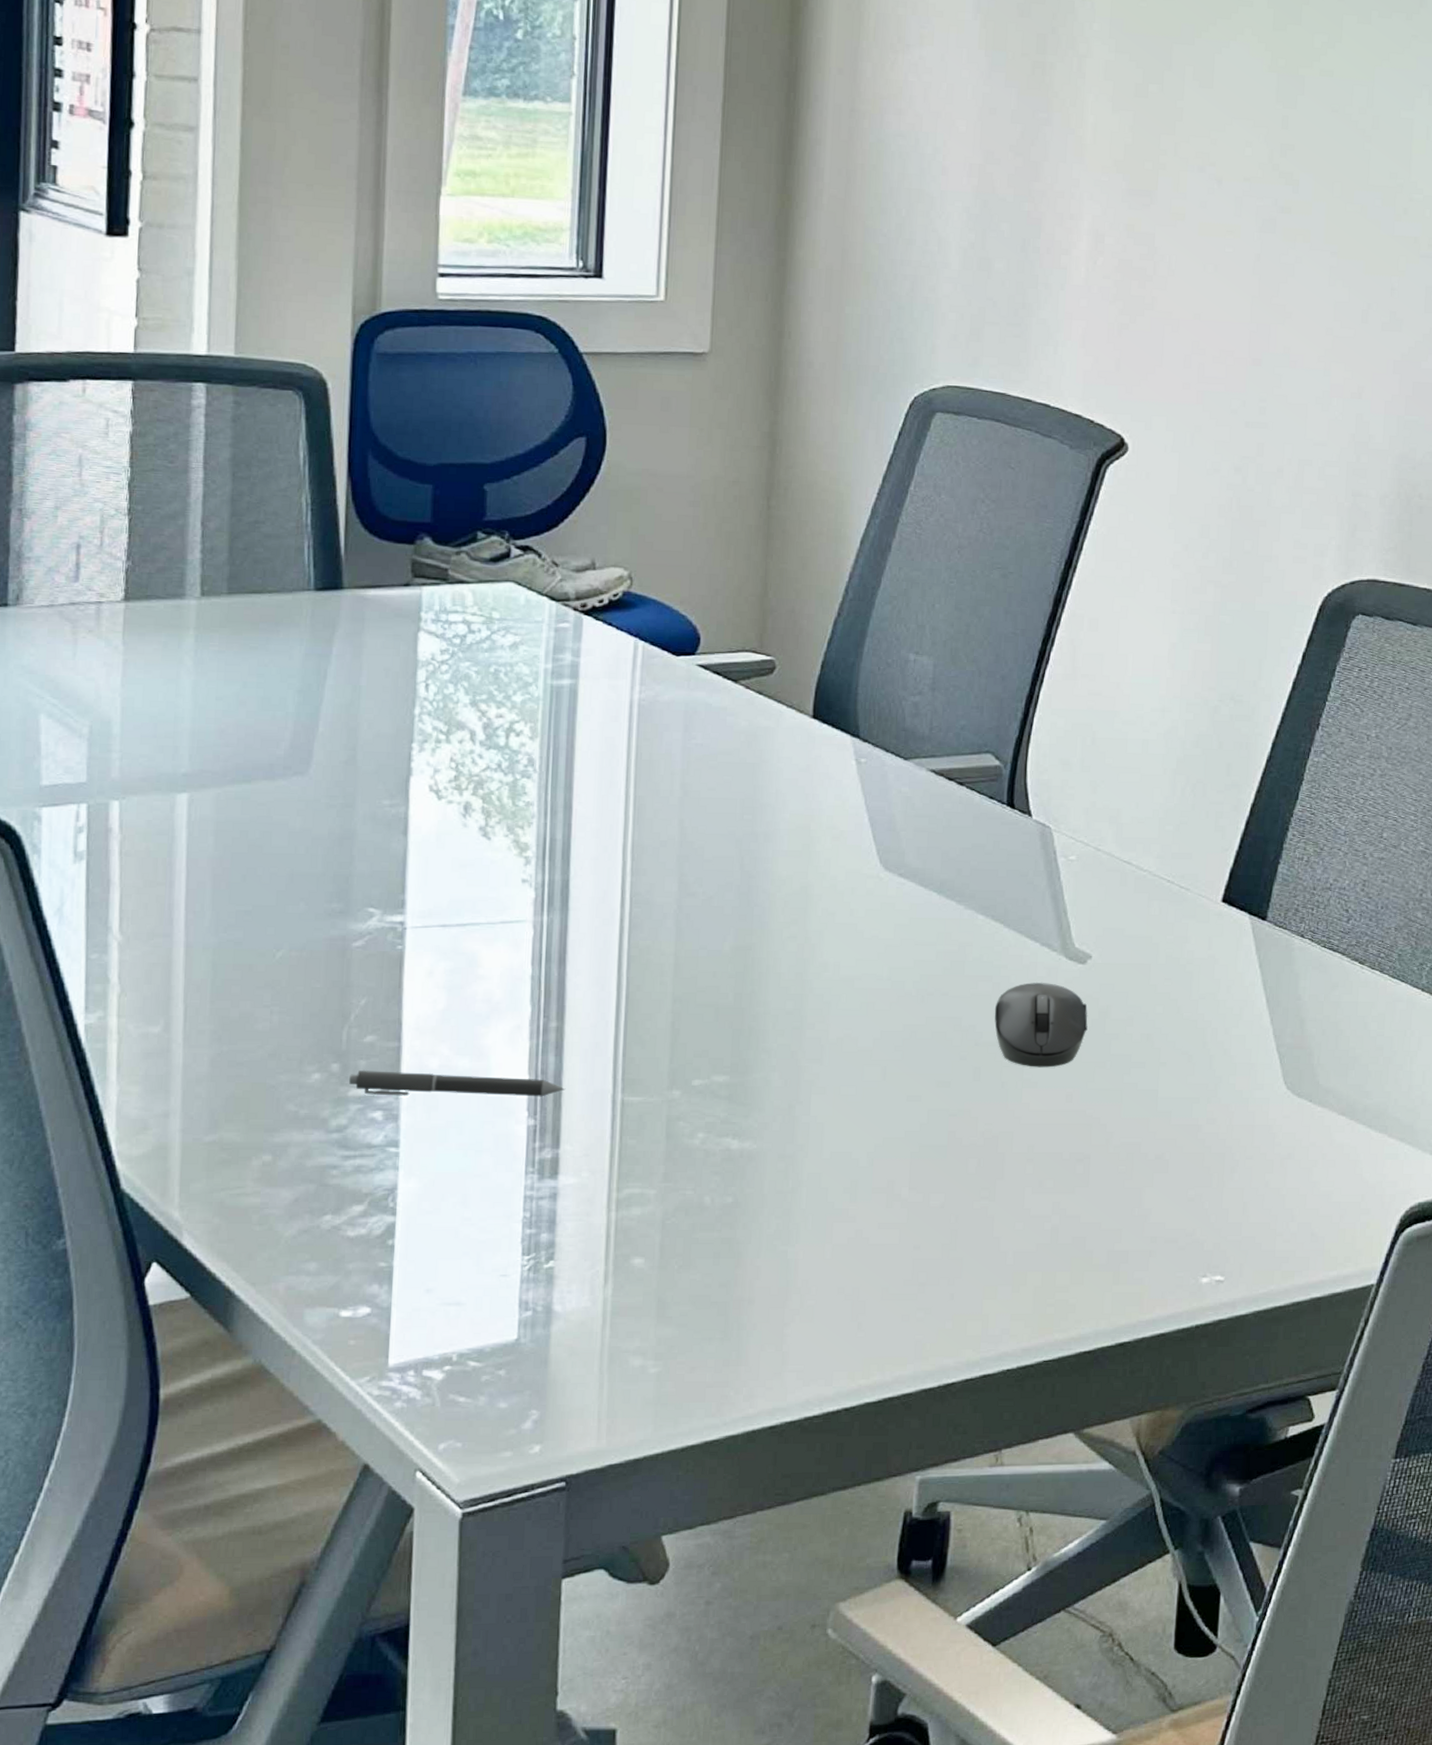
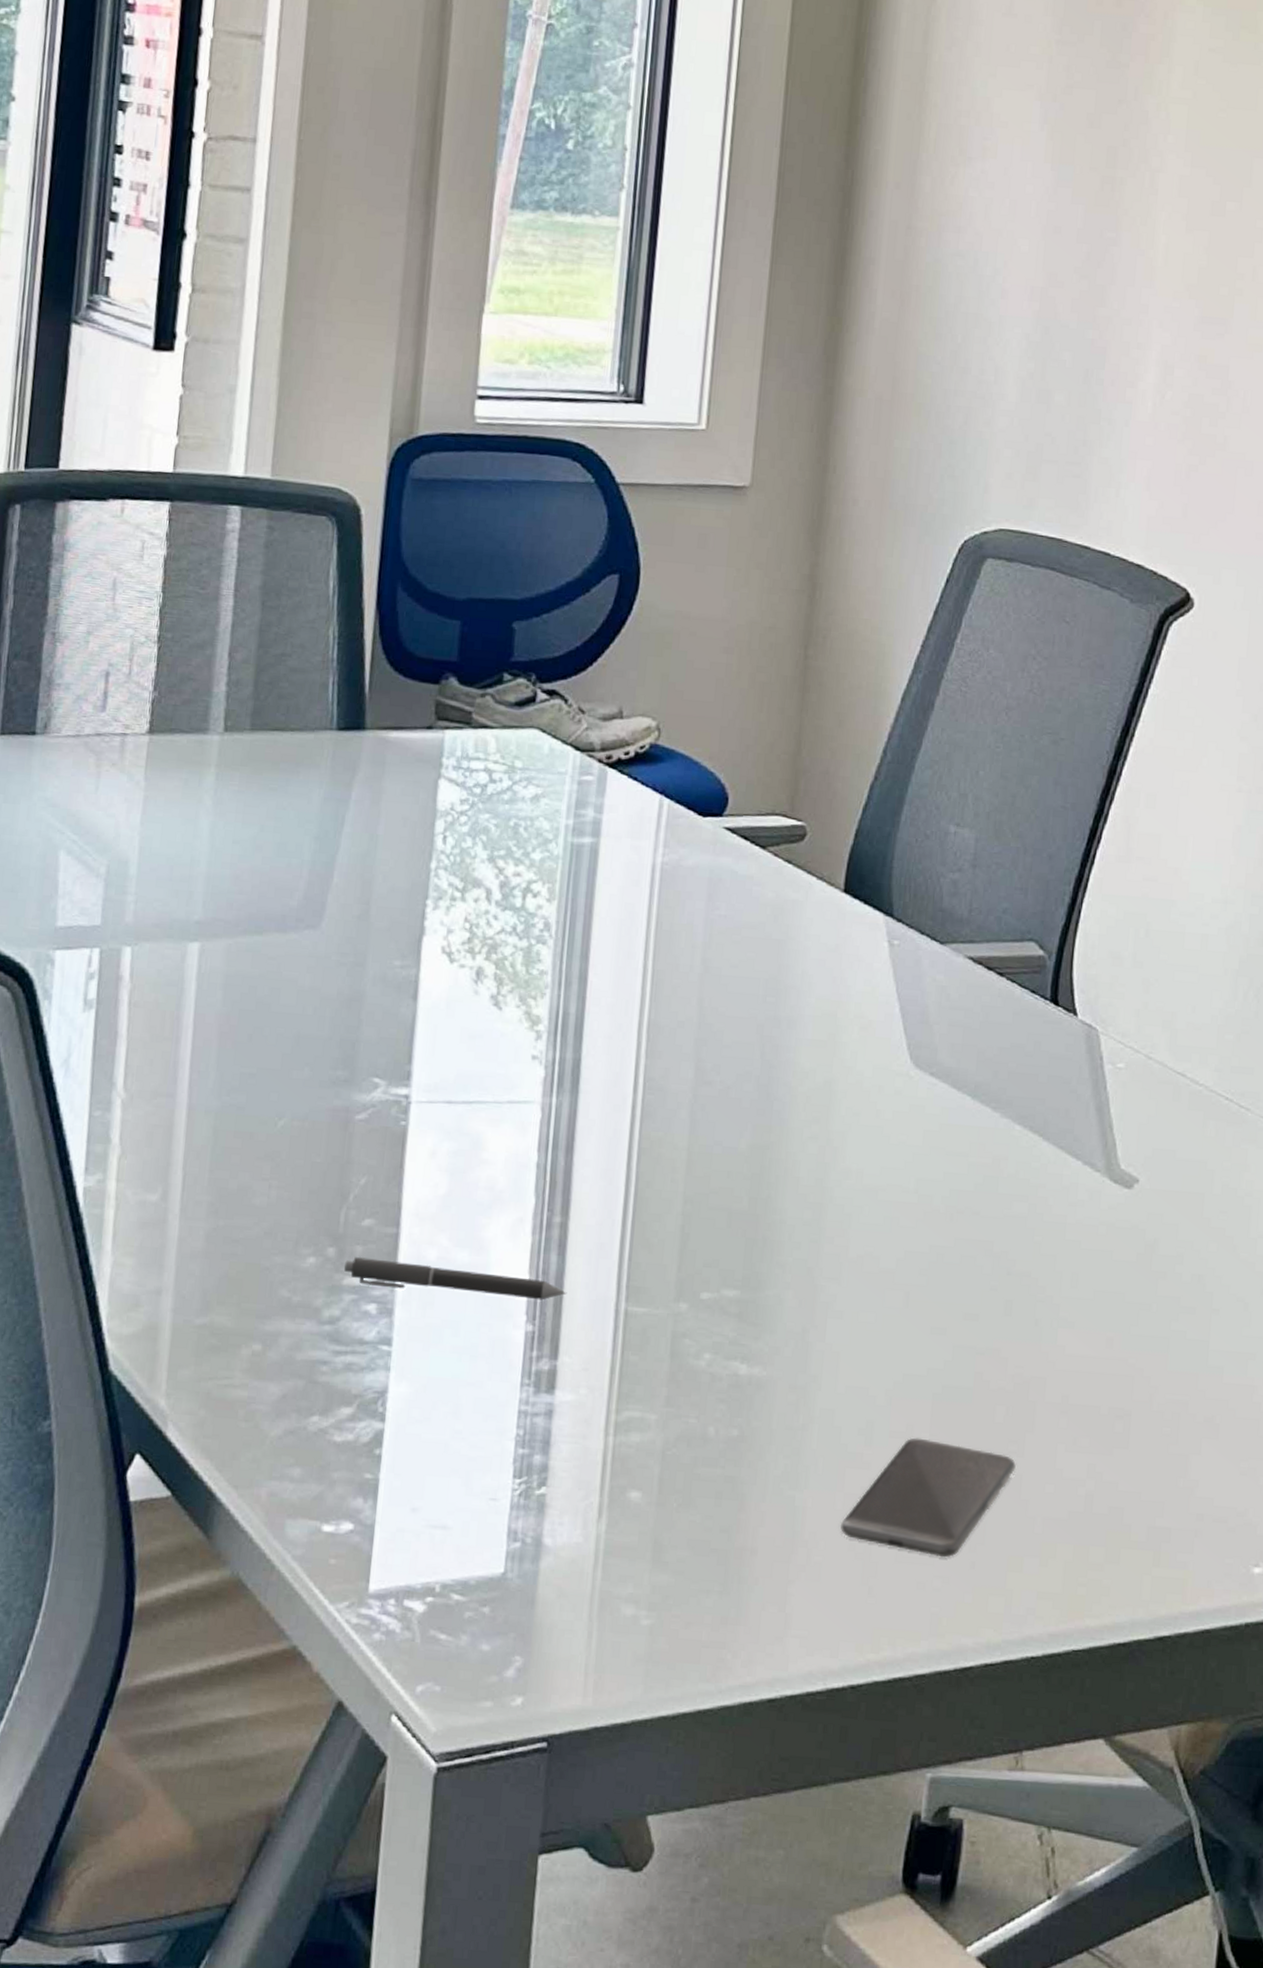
smartphone: none [830,1192,988,1291] -> present [841,1437,1016,1557]
computer mouse: present [994,983,1088,1068] -> none [1029,1206,1133,1306]

